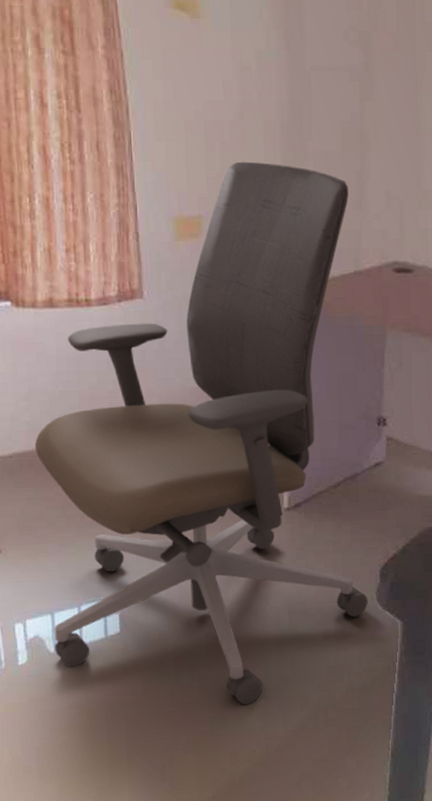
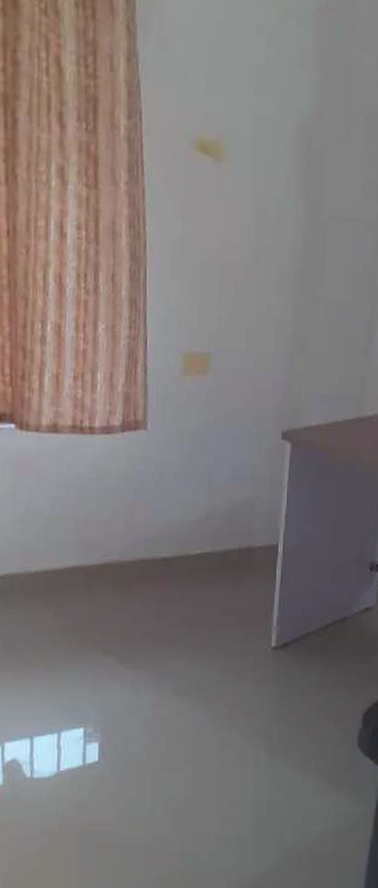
office chair: present [34,161,368,705] -> none [27,303,357,843]

